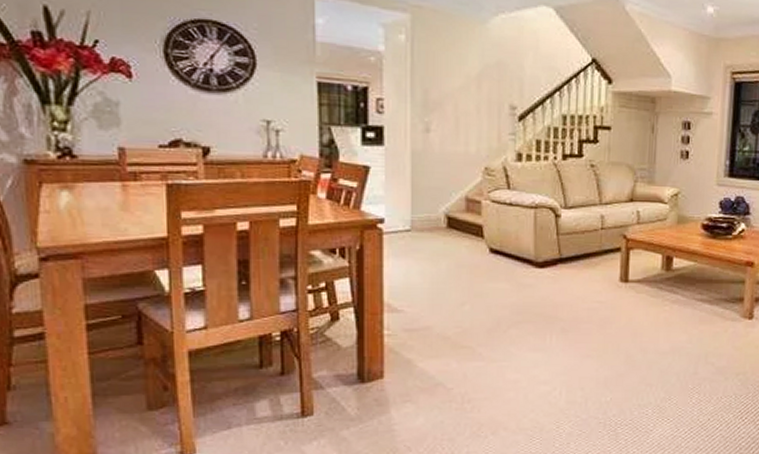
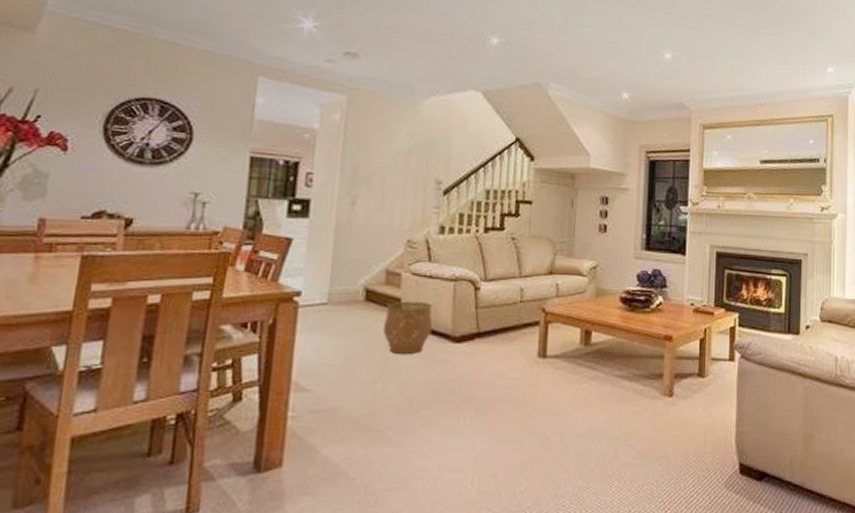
basket: none [467,228,515,278] -> present [382,301,433,354]

